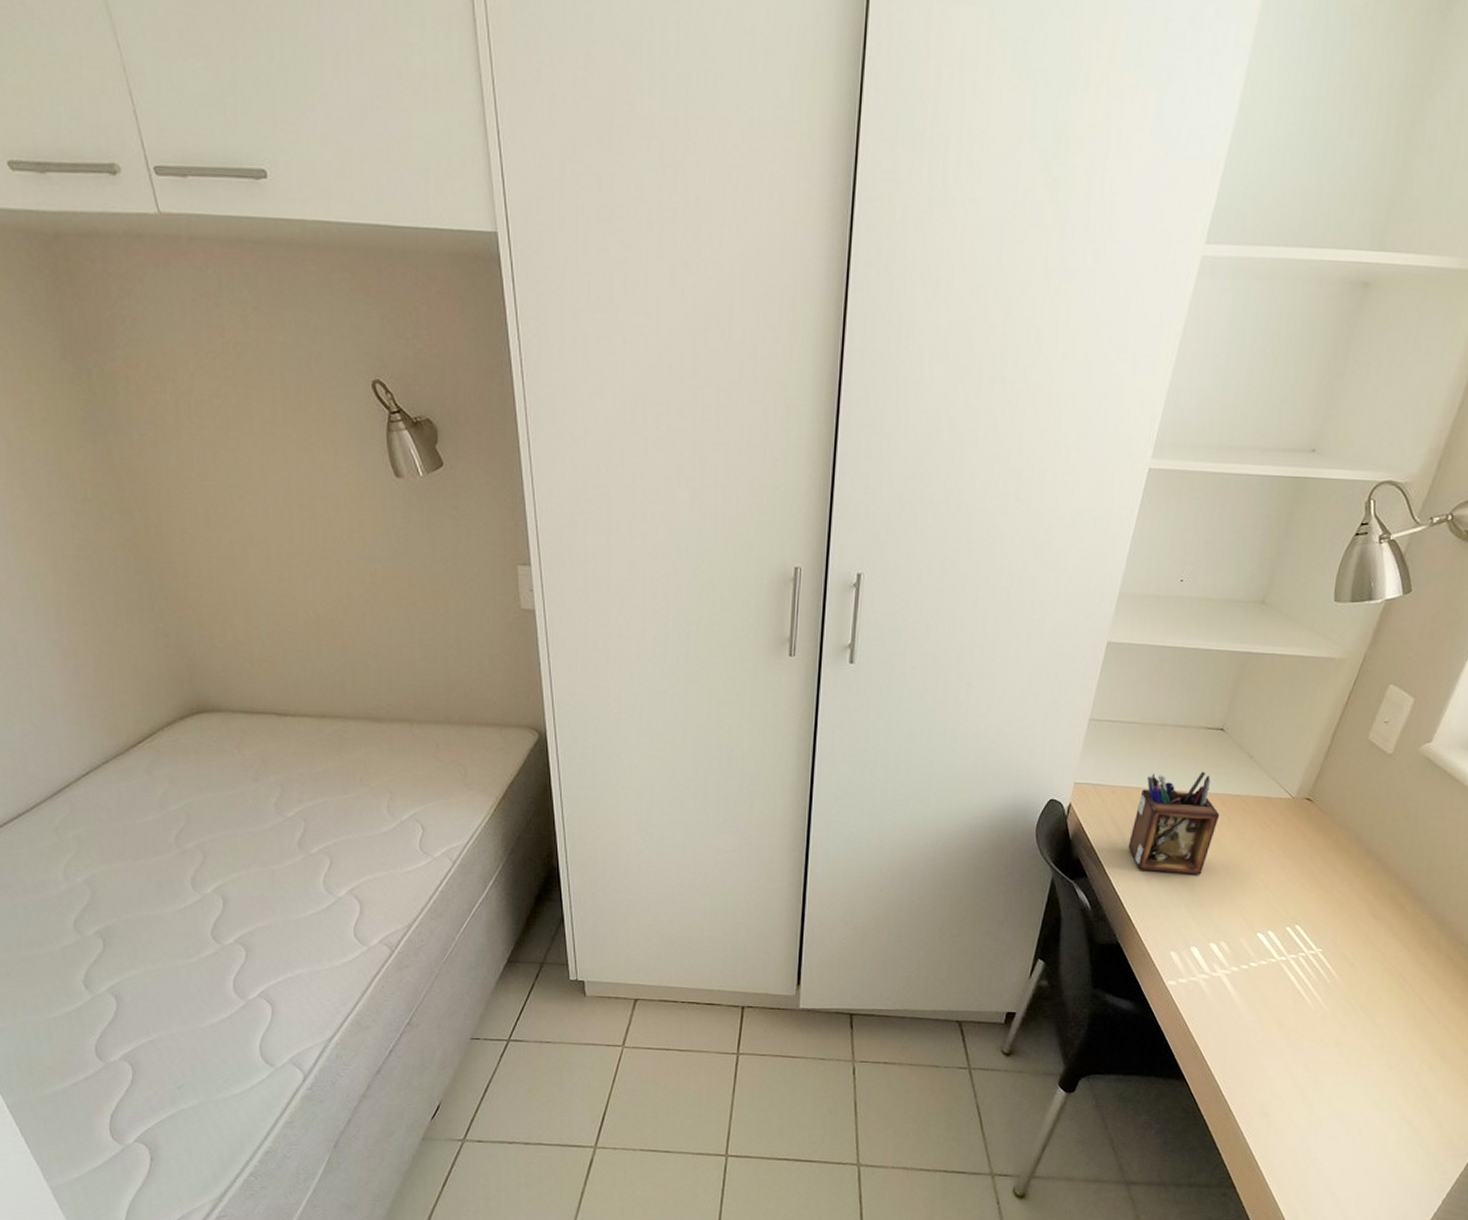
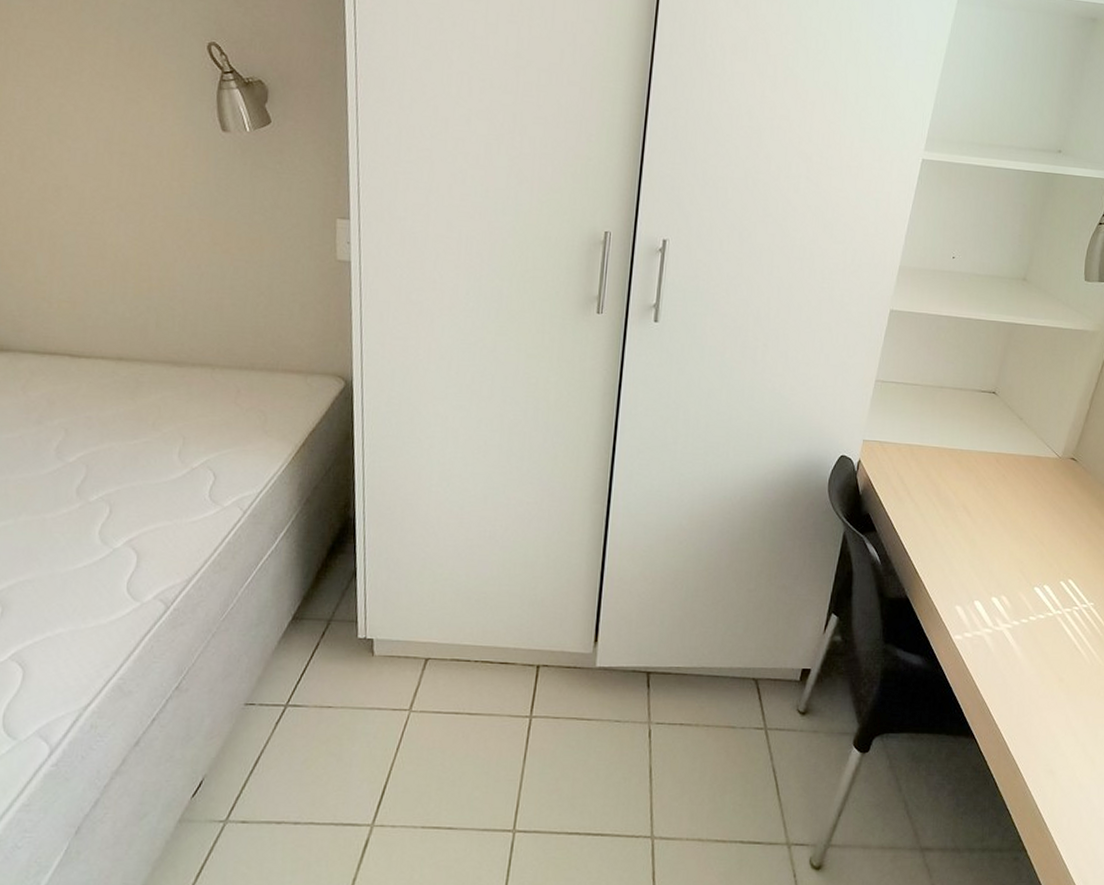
desk organizer: present [1128,771,1220,875] -> none [914,431,996,530]

